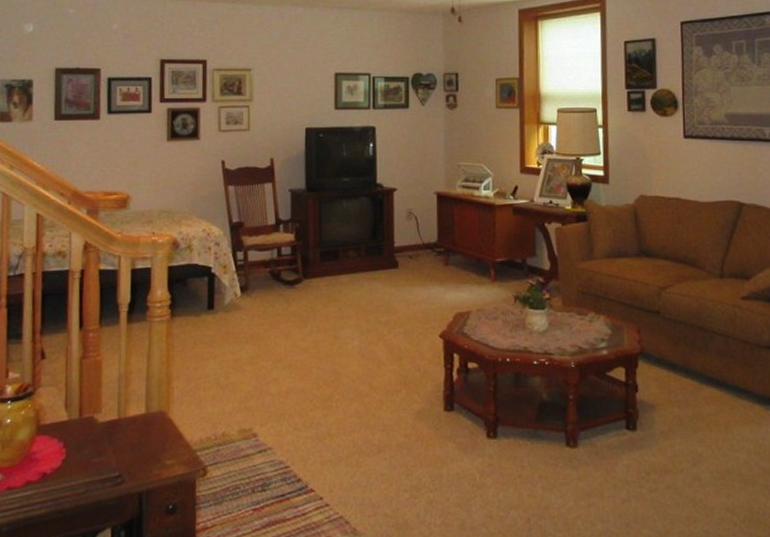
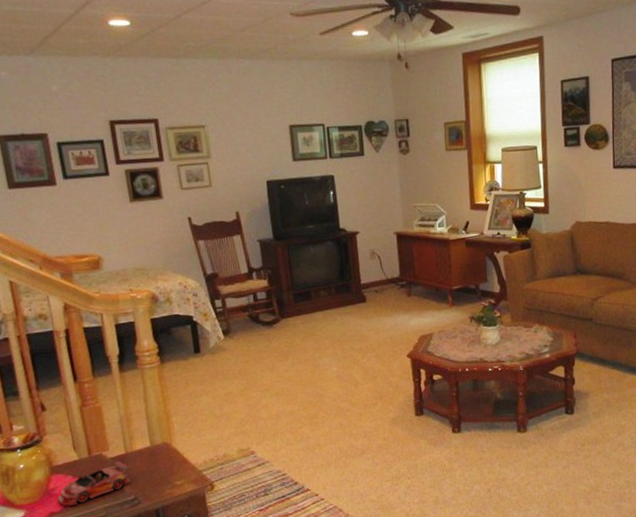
toy car: none [37,425,119,476] -> present [57,459,131,506]

